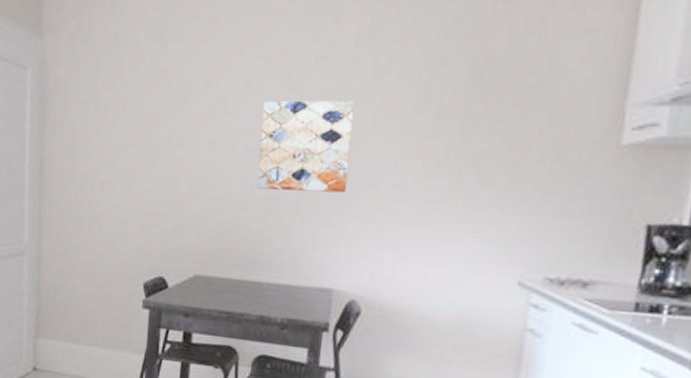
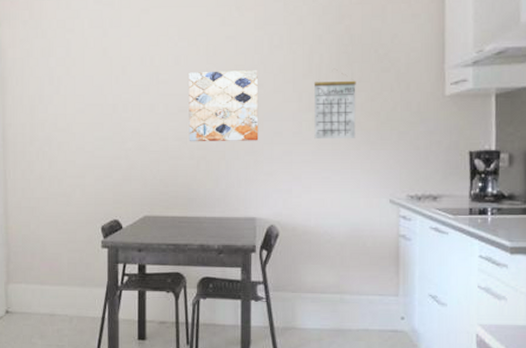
calendar: none [421,108,490,197] -> present [314,73,356,140]

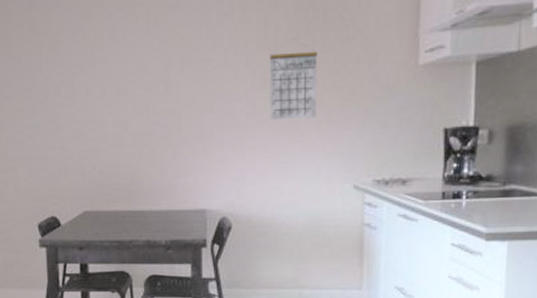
wall art: present [189,70,259,142] -> none [127,43,208,128]

